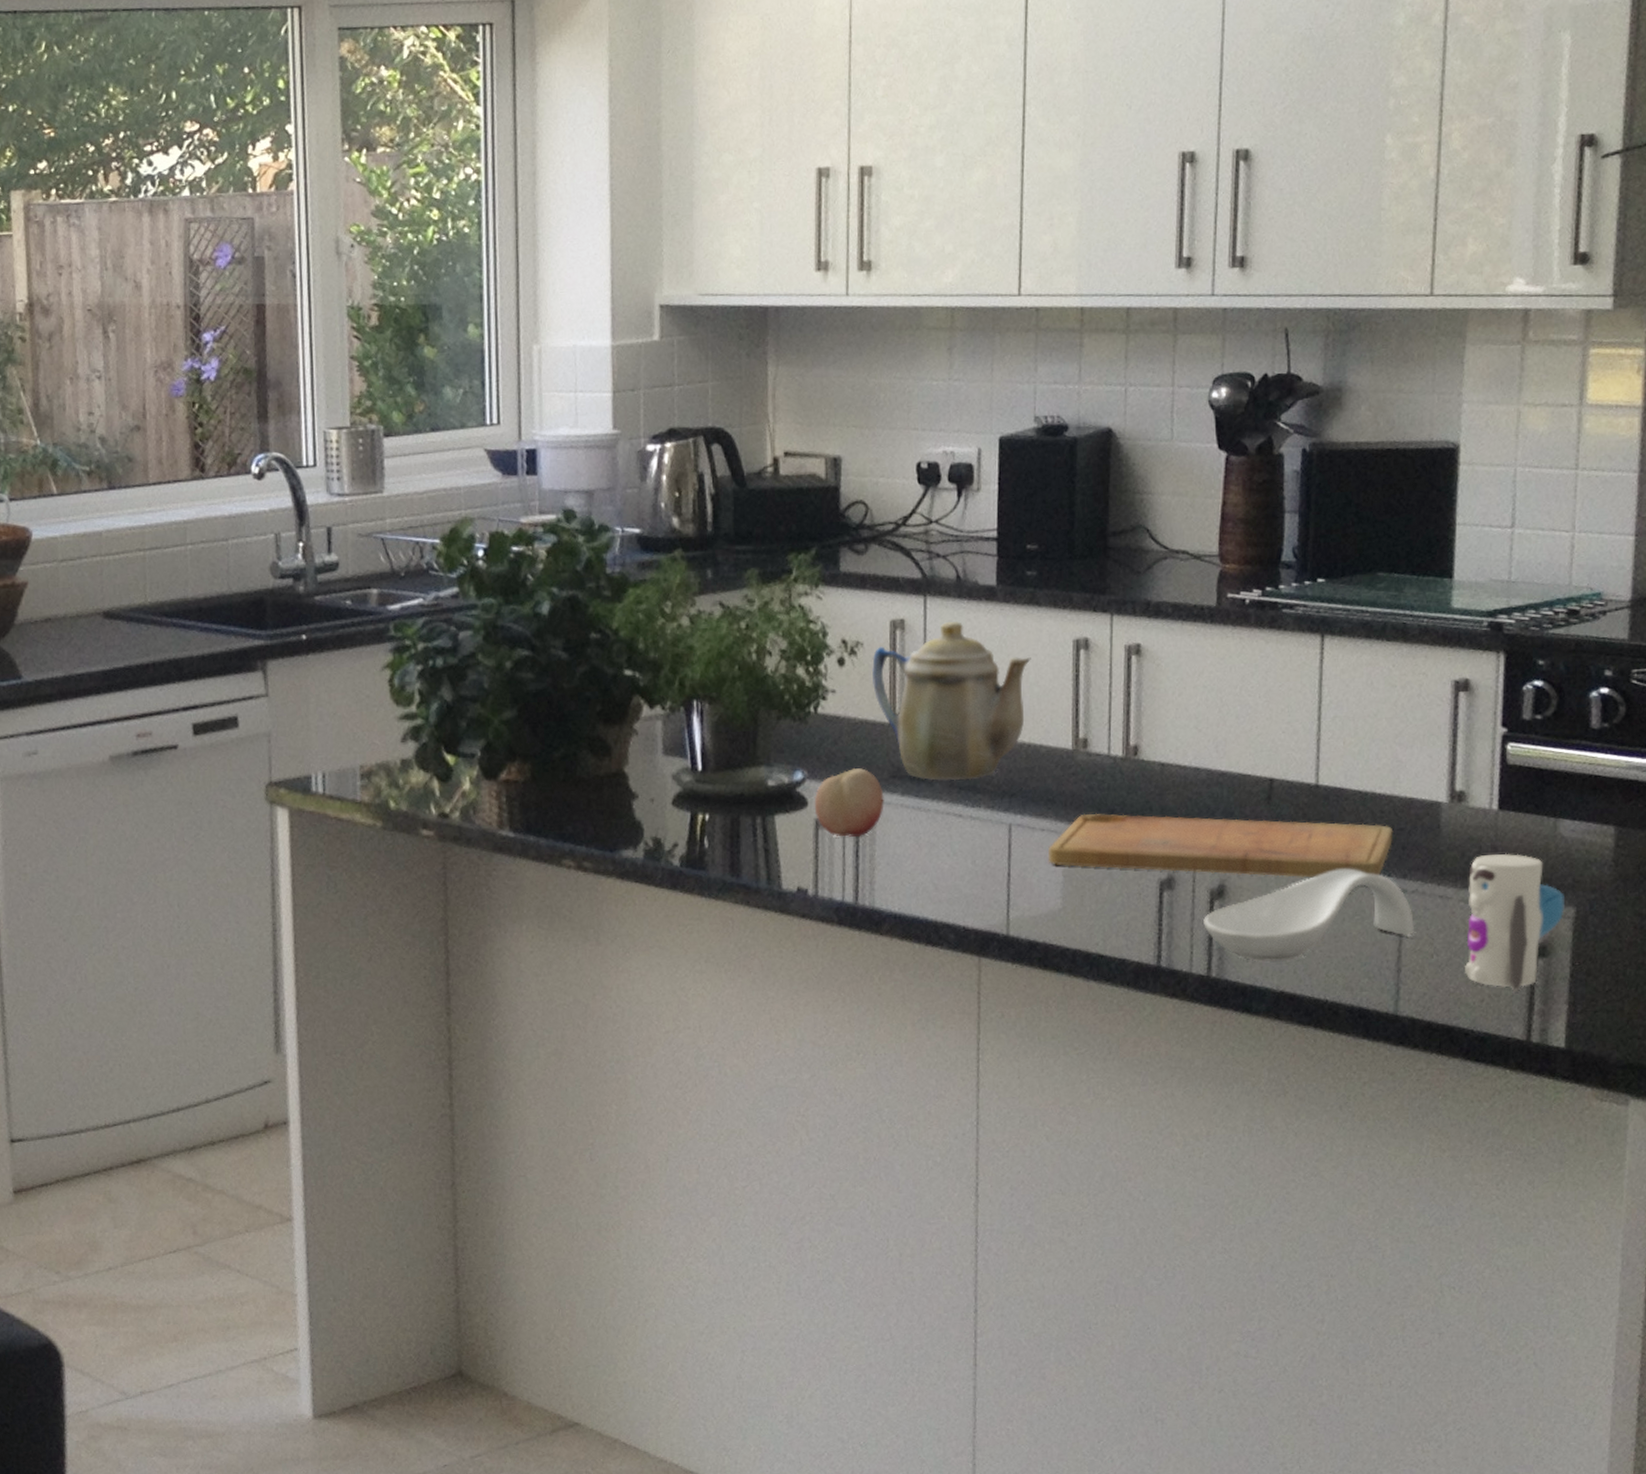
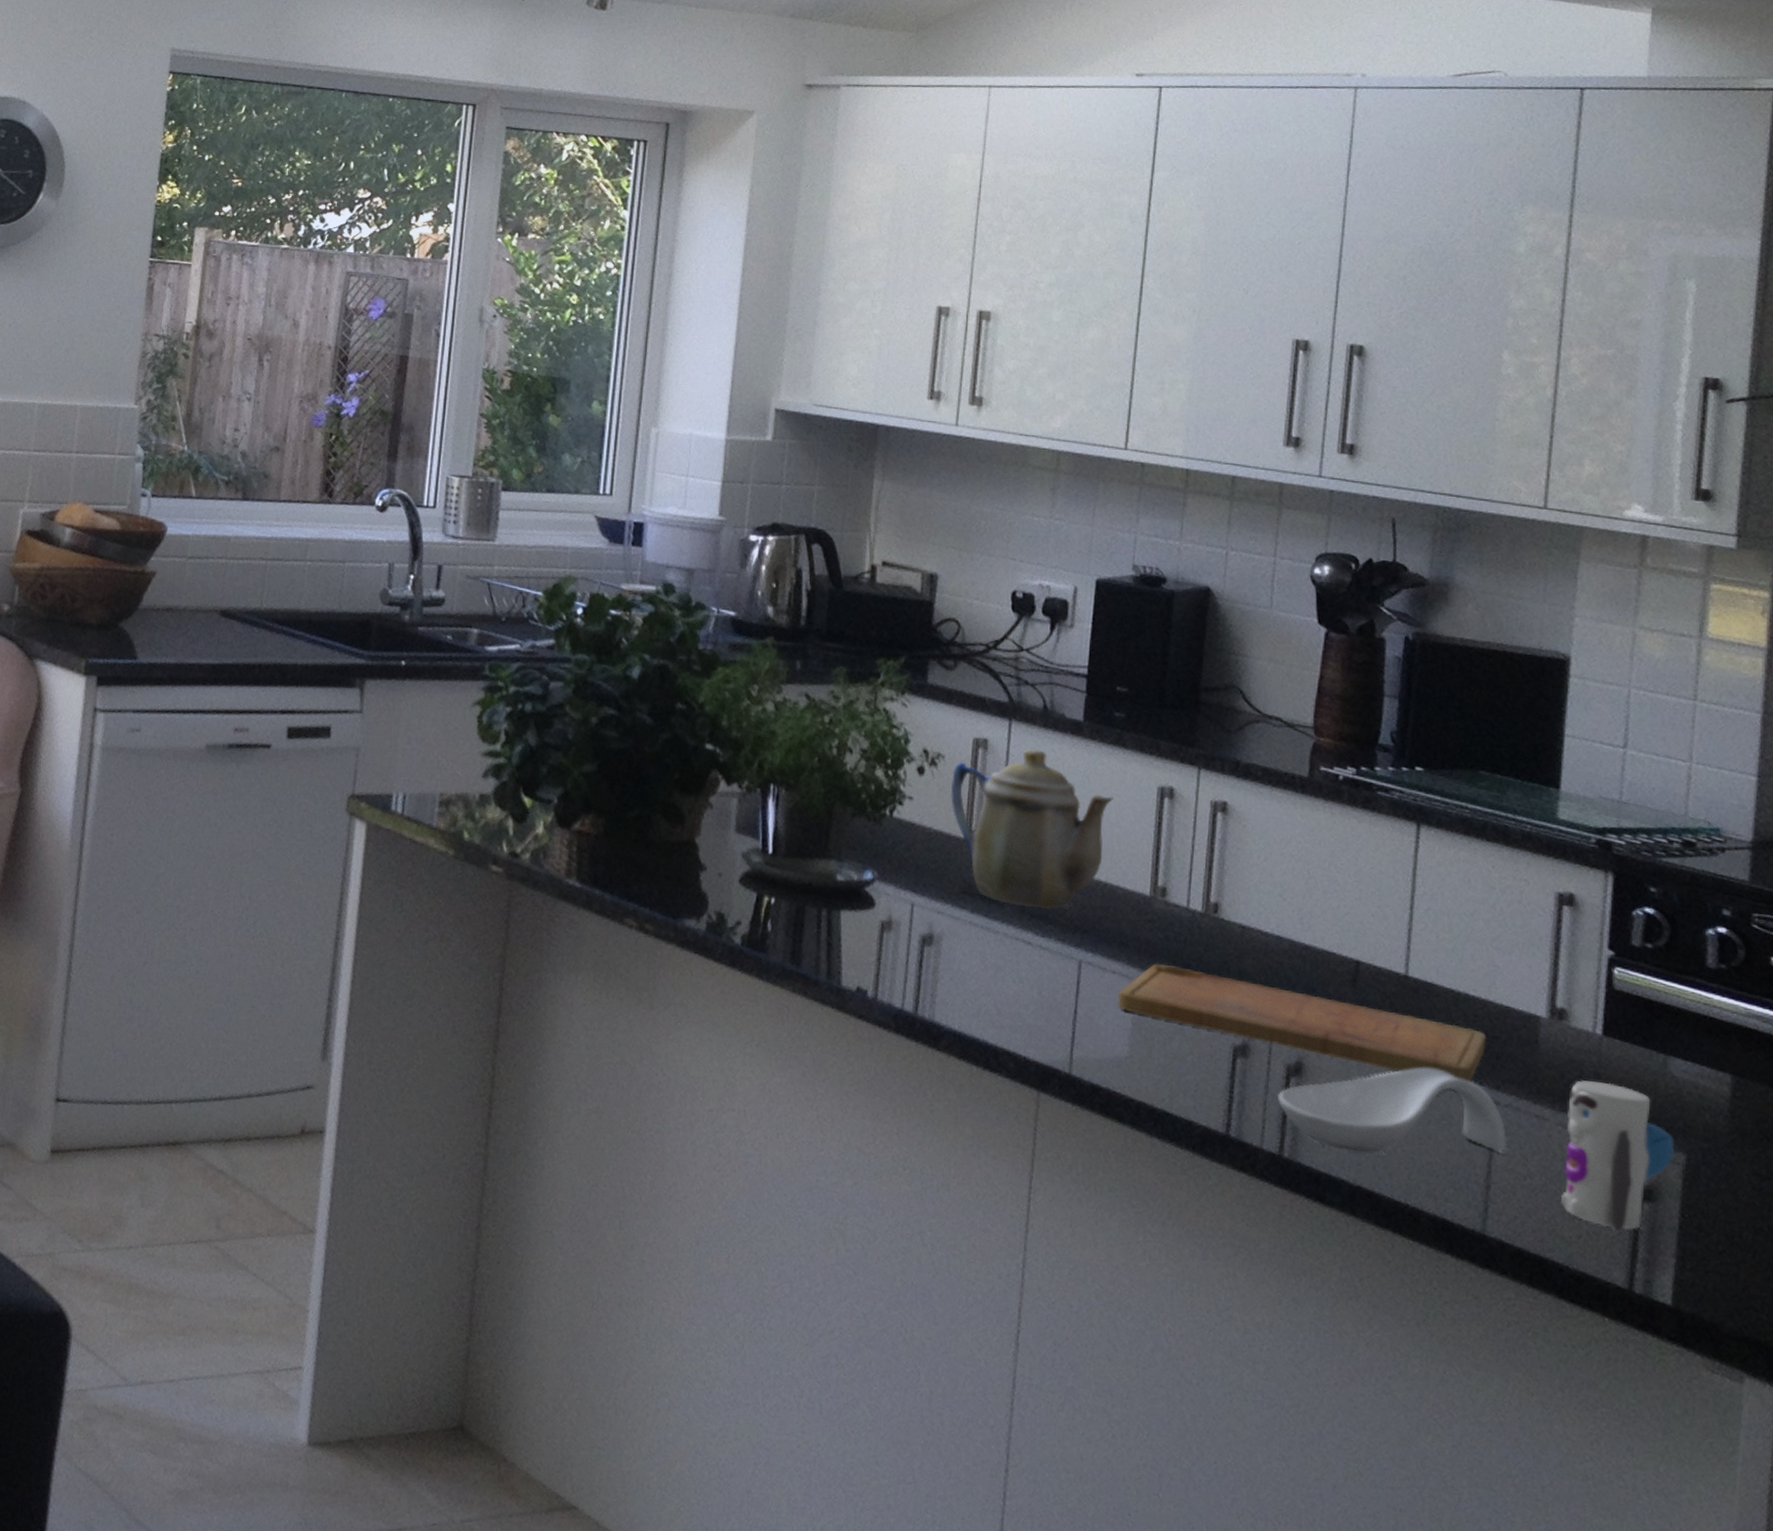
fruit: present [814,768,884,838] -> none [881,877,953,947]

